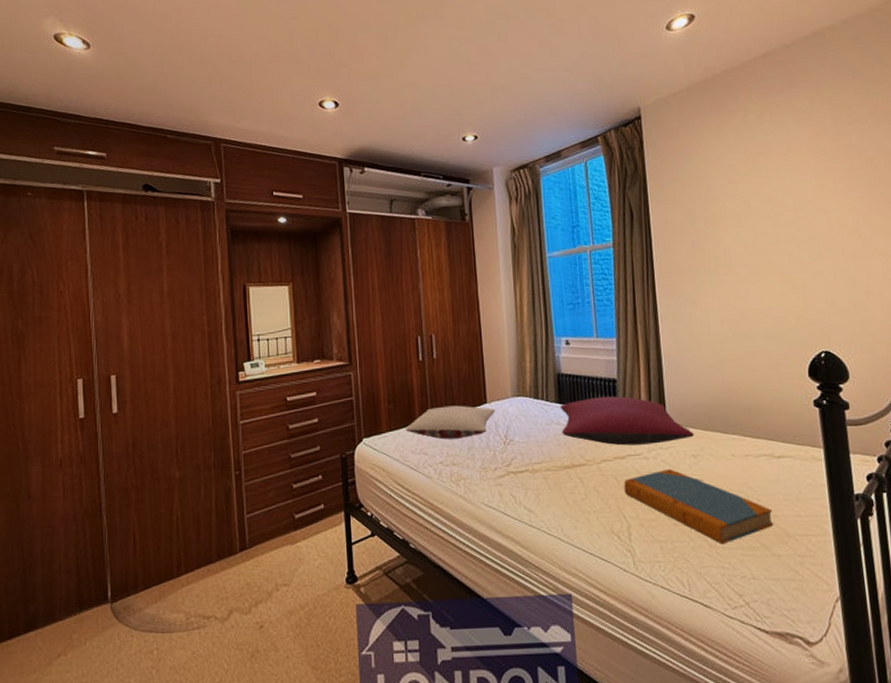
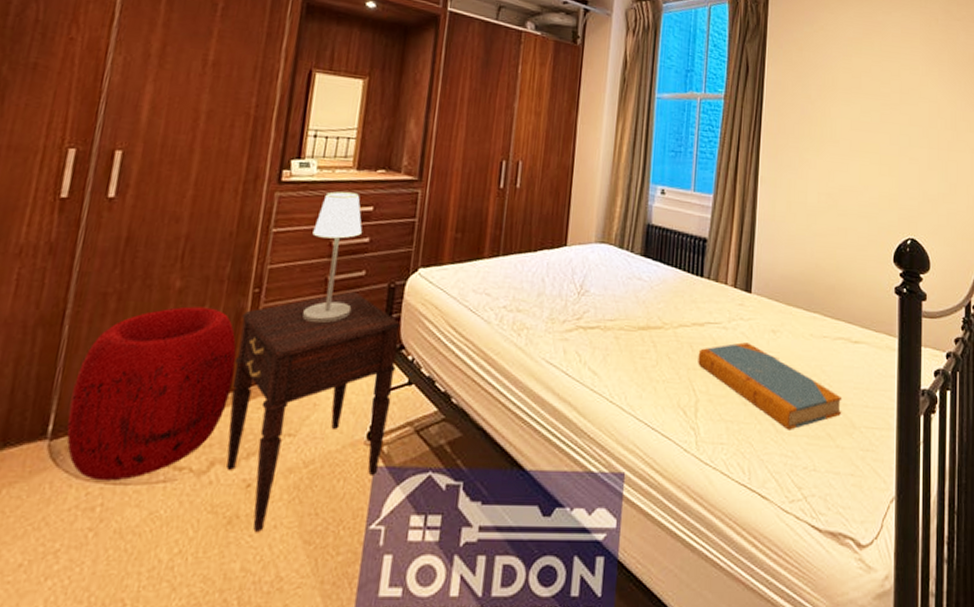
pouf: none [119,490,234,631] -> present [66,306,237,481]
nightstand: none [230,464,360,663] -> present [226,291,401,533]
table lamp: none [272,381,315,494] -> present [302,191,363,324]
pillow: present [405,405,496,440] -> none [470,243,576,283]
pillow: present [560,396,694,446] -> none [642,255,776,314]

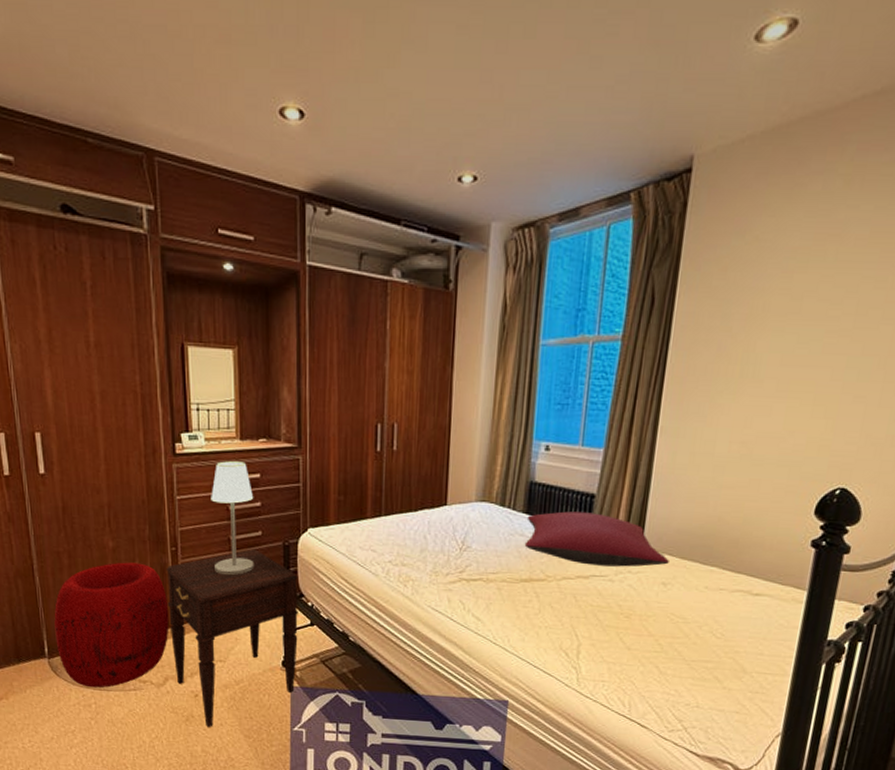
pillow: none [642,255,776,314] -> present [524,511,669,567]
book: present [698,342,843,430] -> none [581,594,735,673]

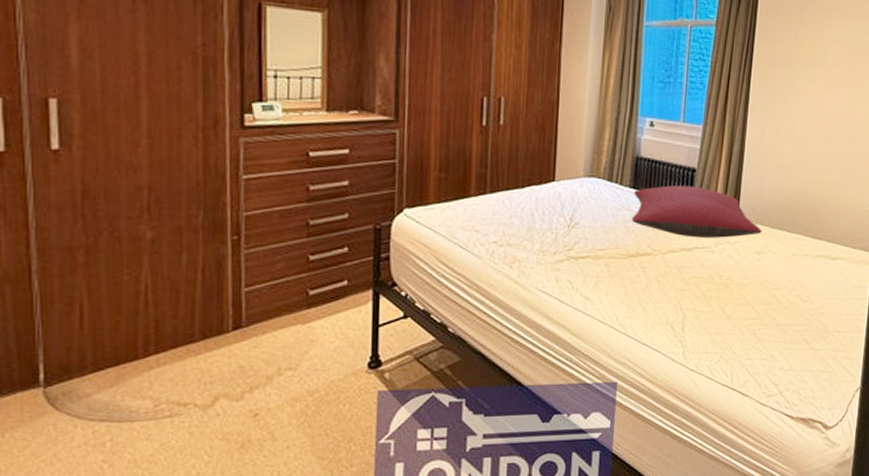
pouf: present [54,562,169,688] -> none [57,256,225,420]
nightstand: present [166,549,299,728] -> none [223,234,391,454]
table lamp: present [211,460,254,576] -> none [287,134,341,266]

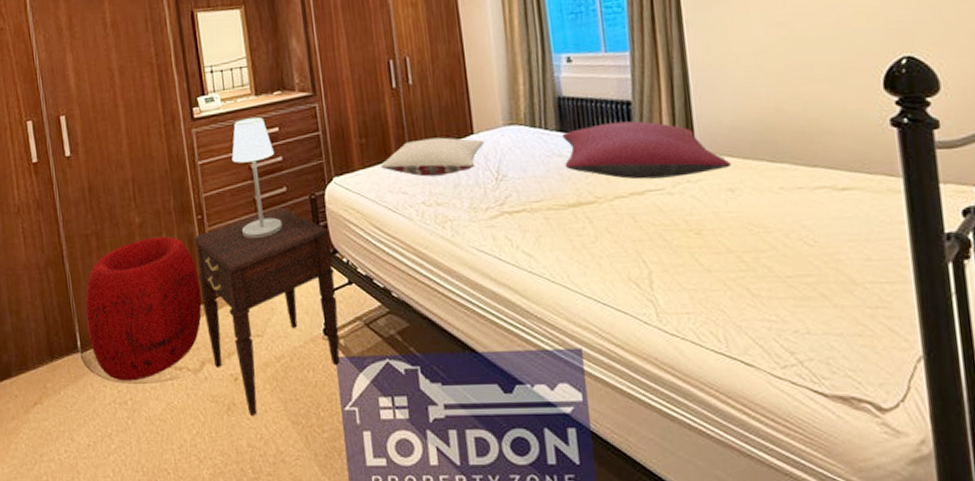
pouf: none [57,256,225,420] -> present [85,236,202,381]
nightstand: none [223,234,391,454] -> present [193,206,340,417]
table lamp: none [287,134,341,266] -> present [232,116,283,239]
pillow: none [456,180,564,218] -> present [380,137,485,177]

